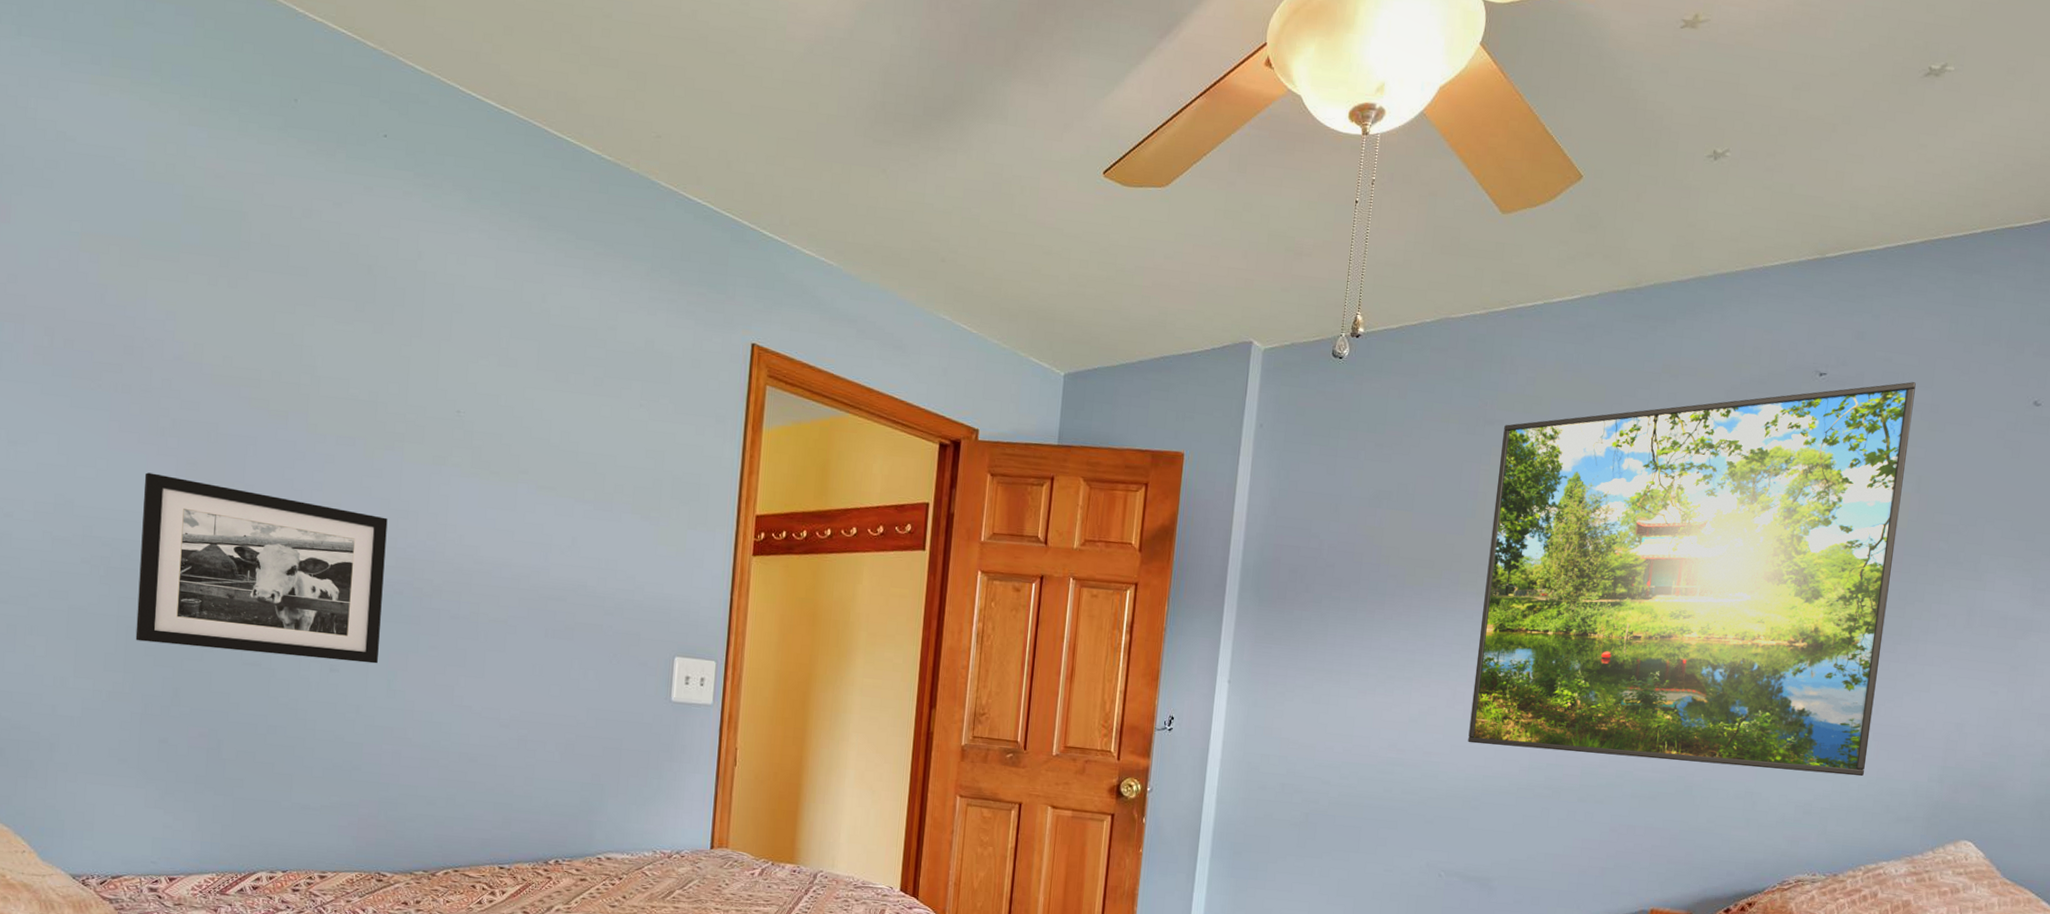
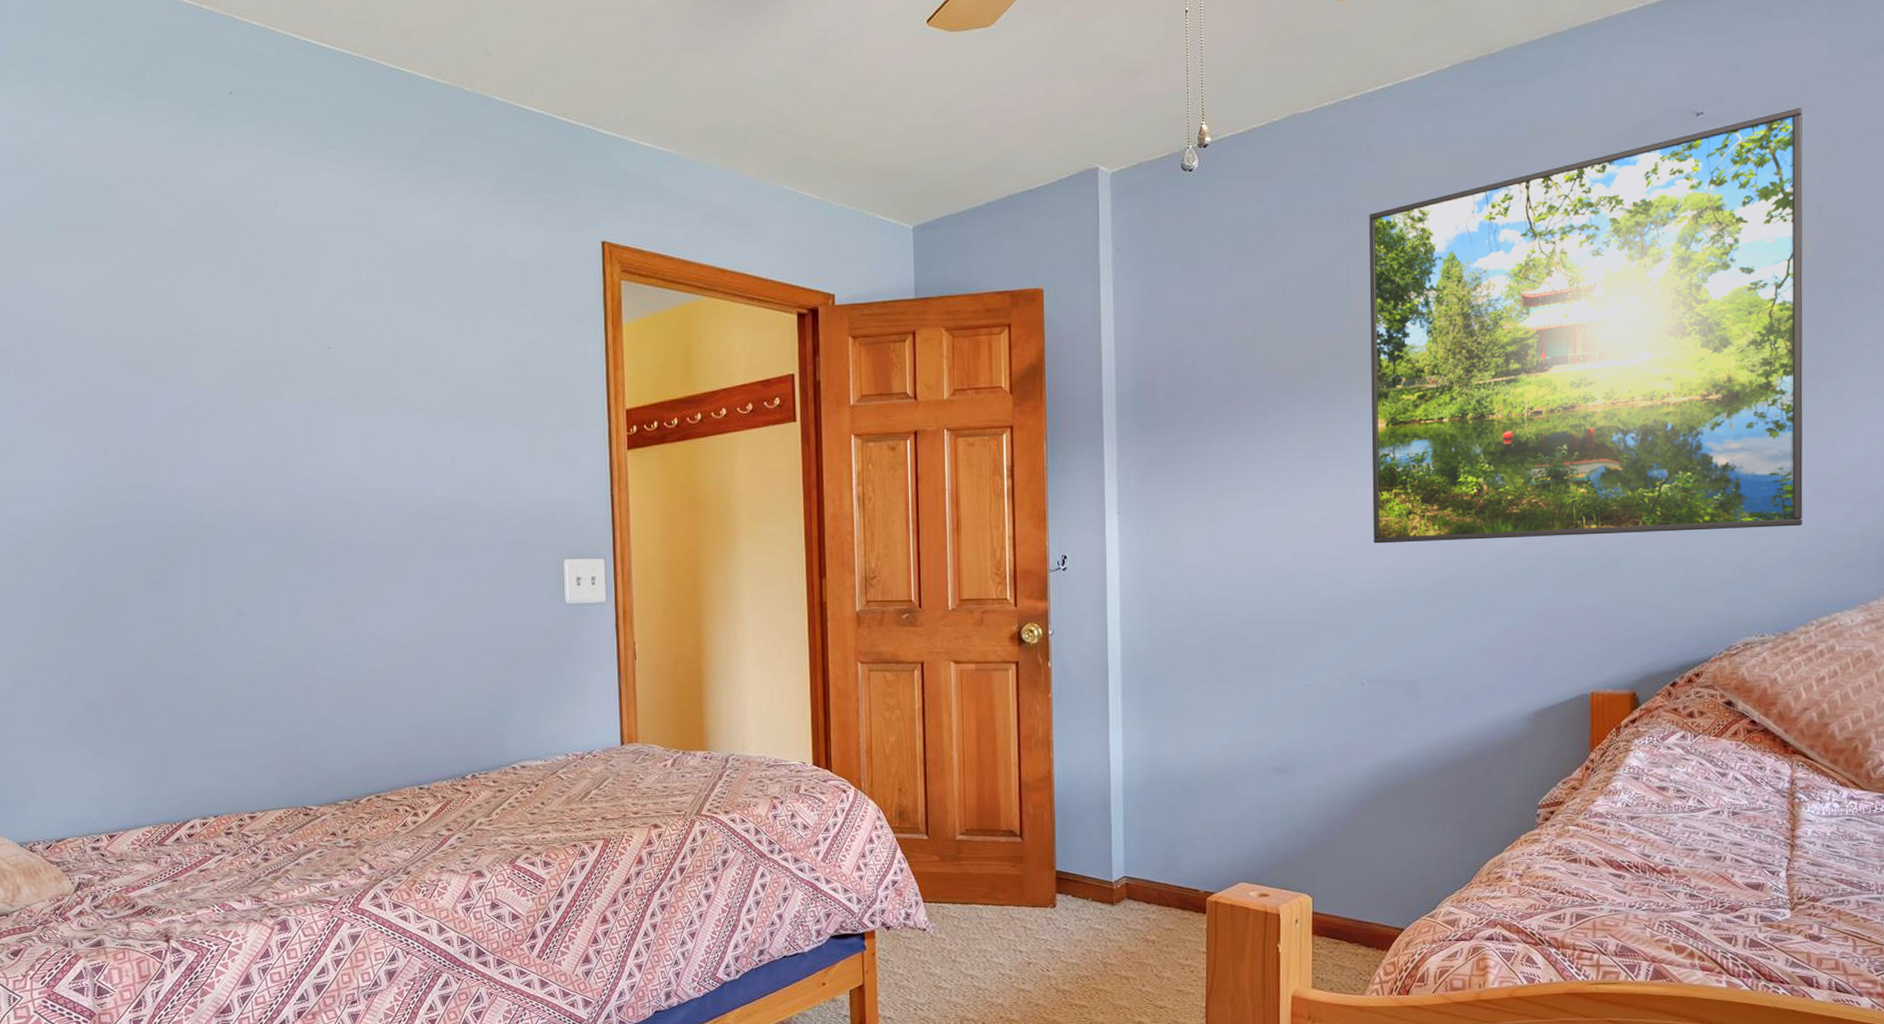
picture frame: present [135,472,388,664] -> none [44,447,281,610]

